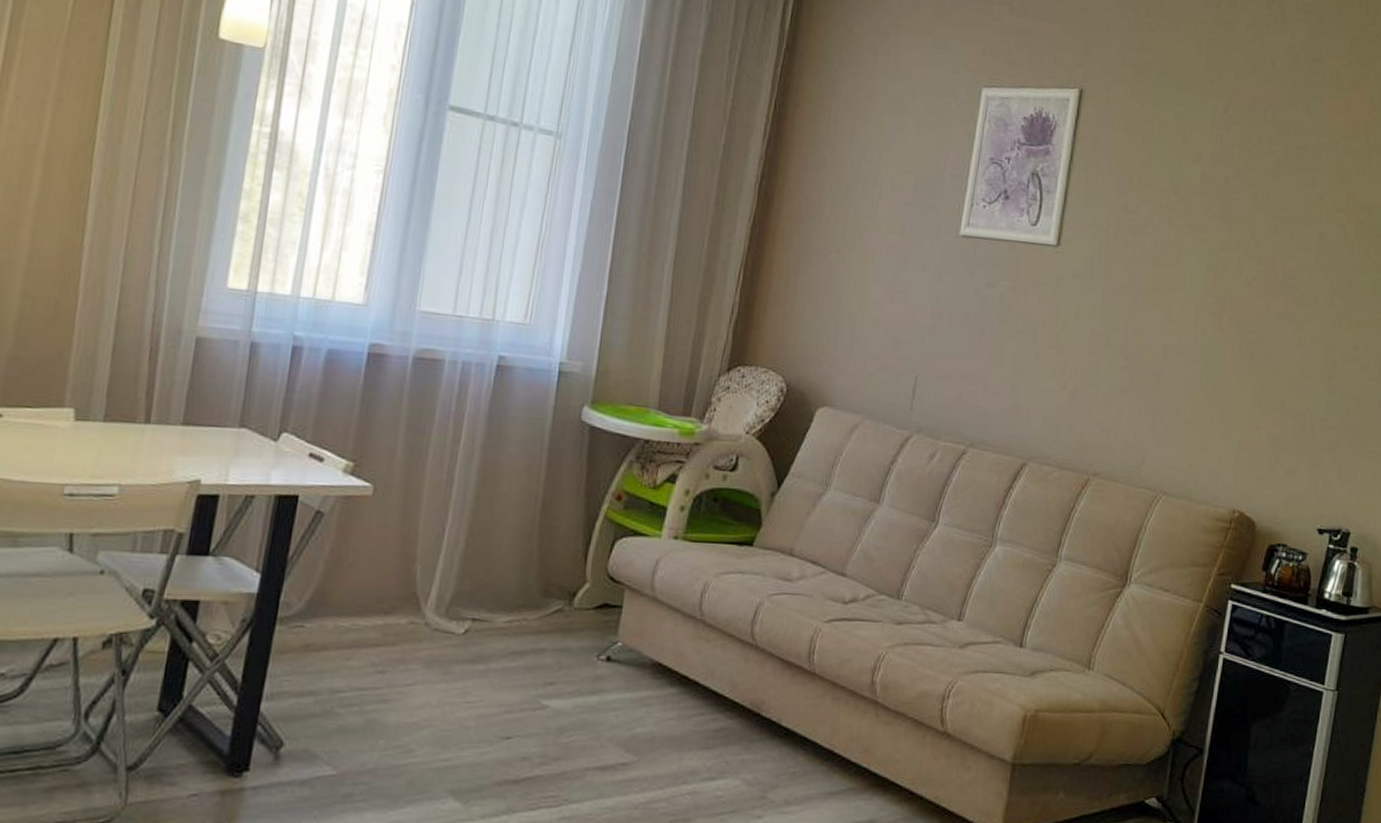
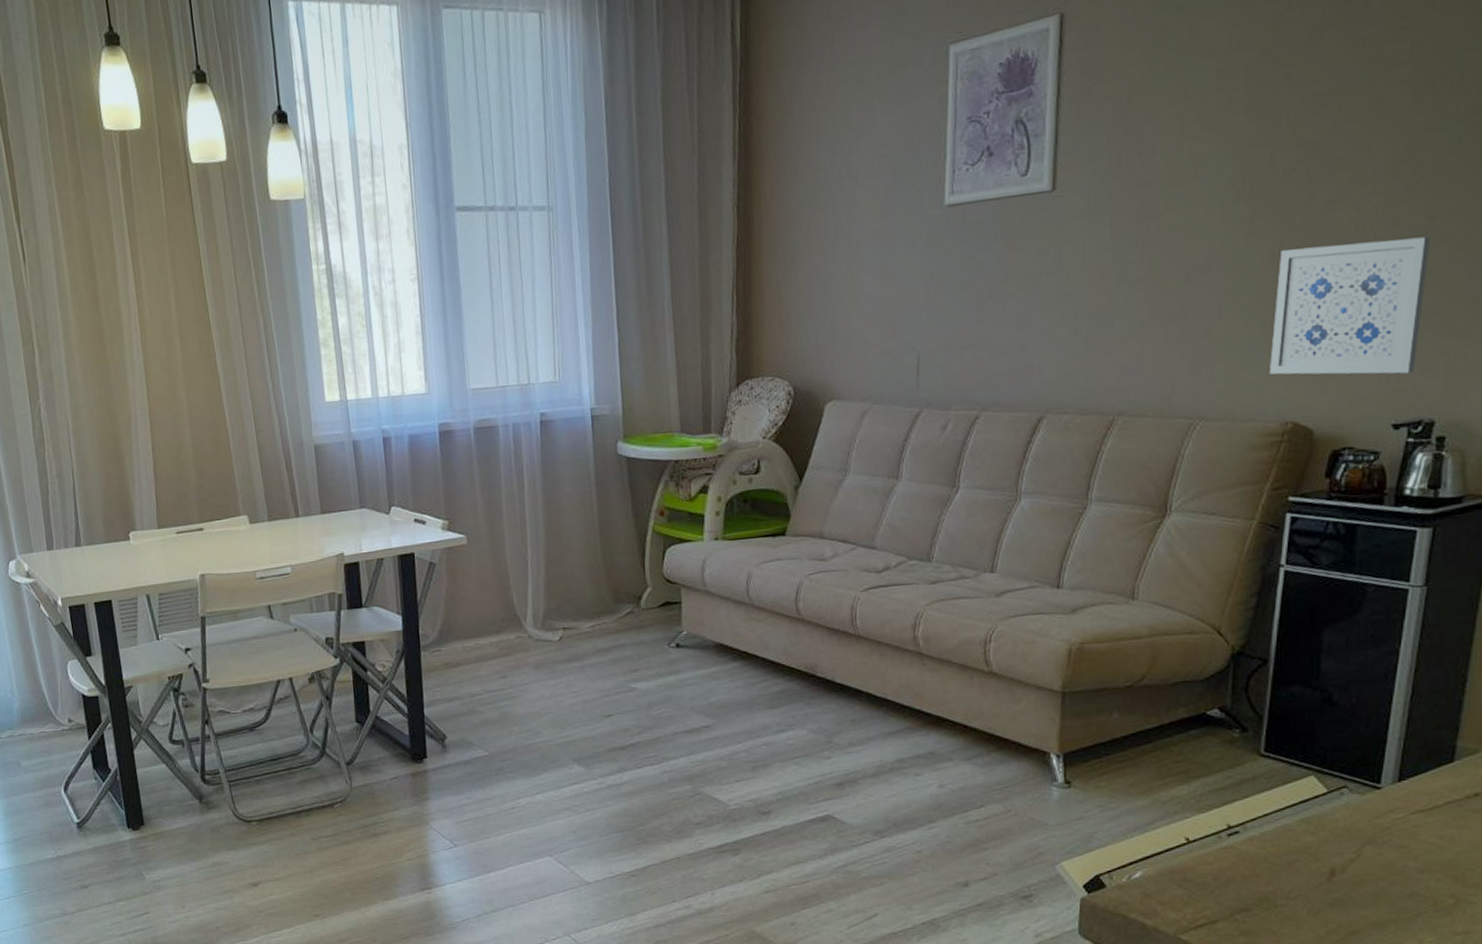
wall art: none [1224,349,1354,484] -> present [1270,236,1431,375]

